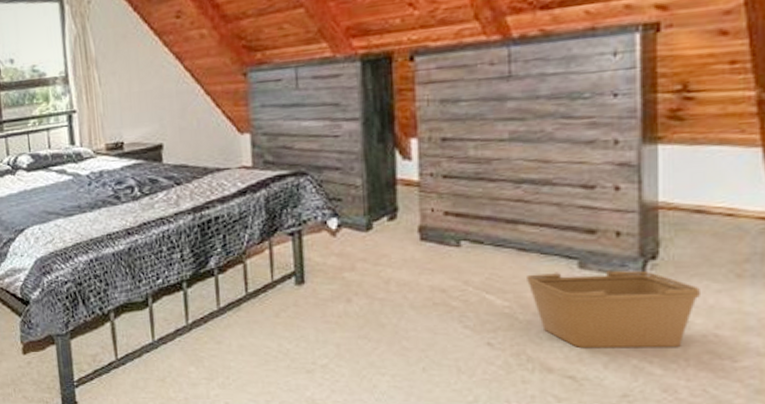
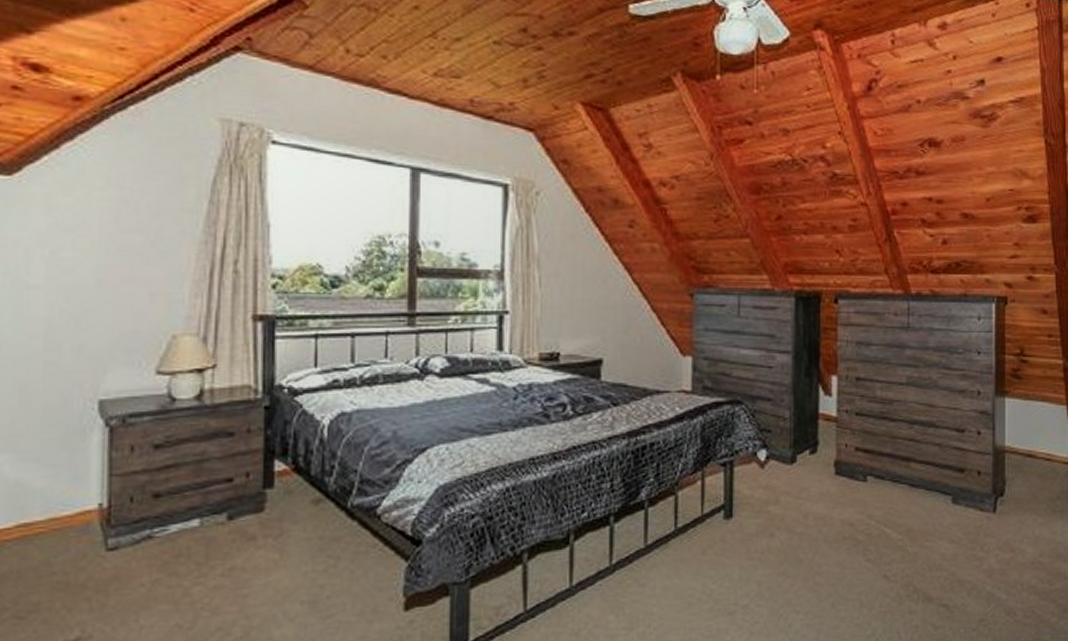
bicycle basket: present [527,270,700,349] -> none [915,505,1030,578]

